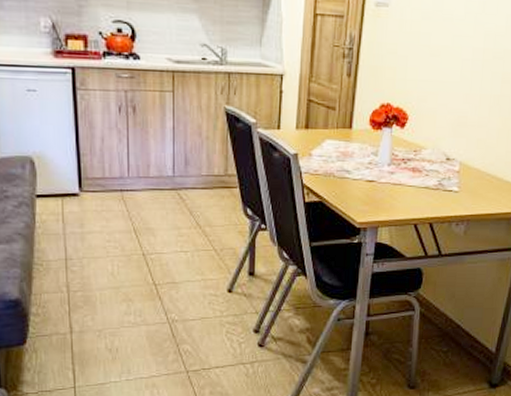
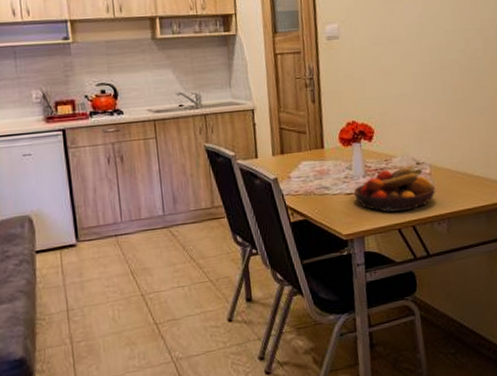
fruit bowl: none [375,160,460,207] -> present [353,165,435,213]

